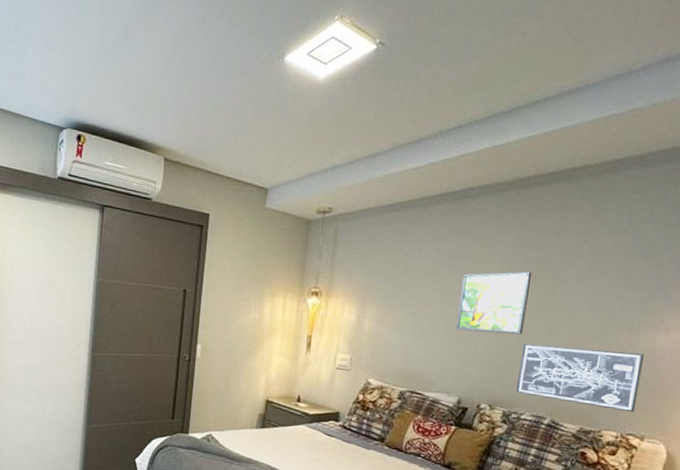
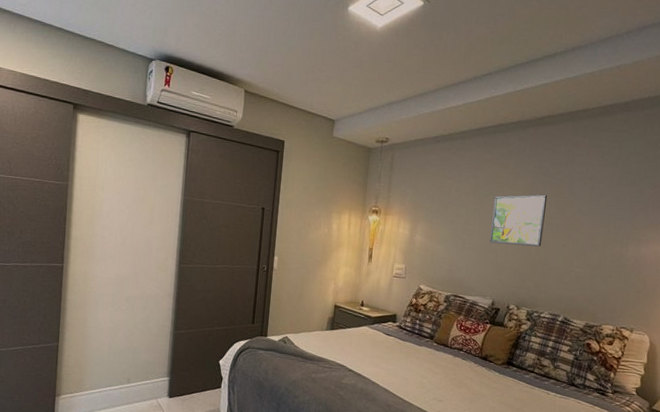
wall art: present [515,343,644,413] -> none [536,253,631,310]

